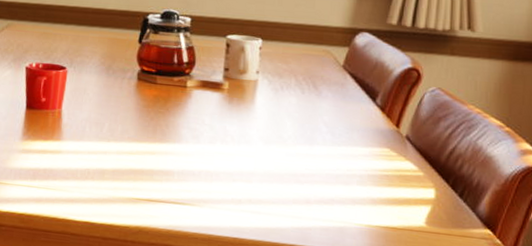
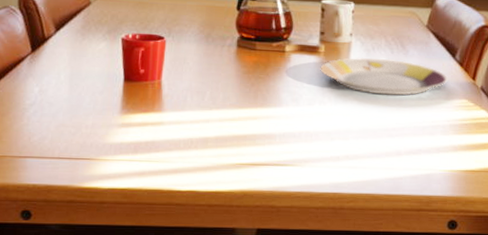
plate: none [222,96,366,140] -> present [319,57,448,96]

